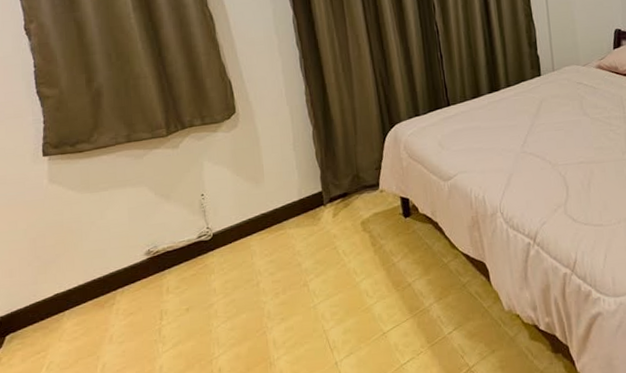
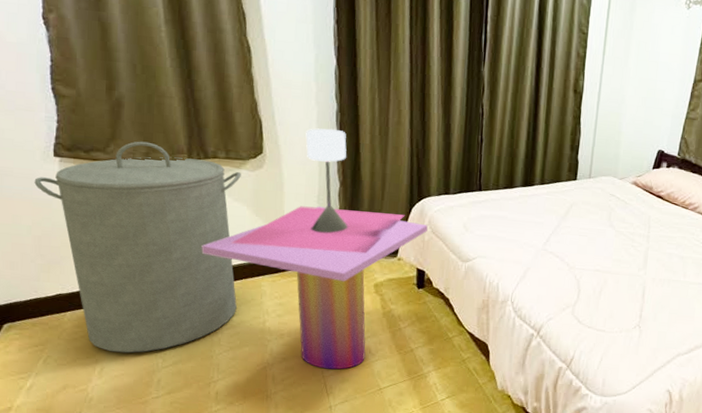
laundry hamper: none [26,124,229,346] -> present [34,141,241,353]
side table: none [188,150,404,322] -> present [201,206,428,370]
table lamp: none [217,75,380,208] -> present [232,128,405,254]

